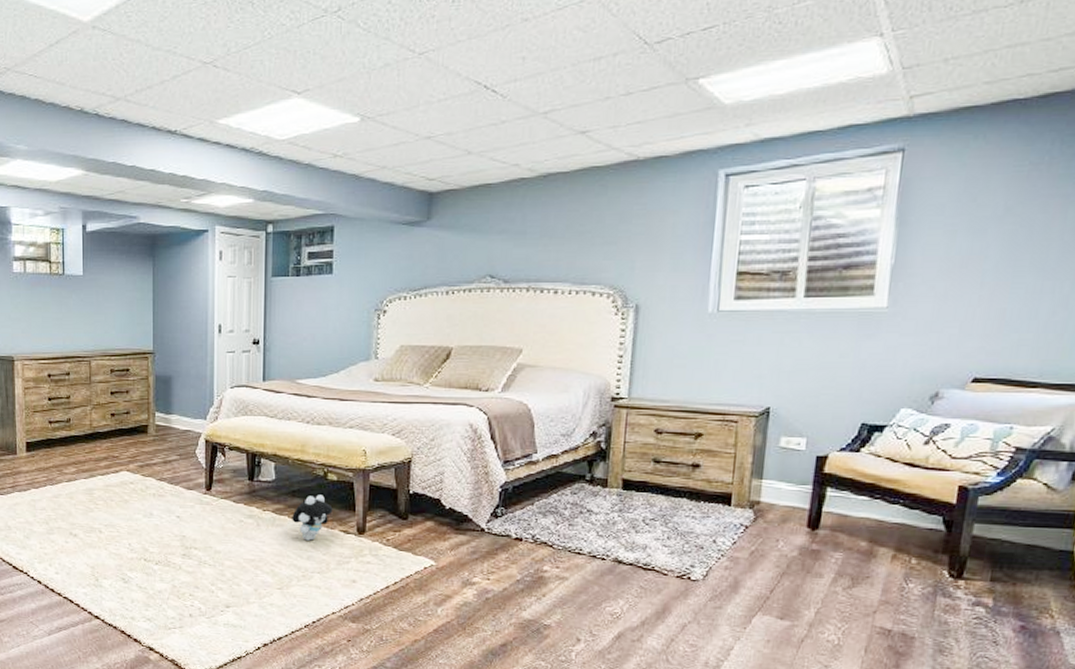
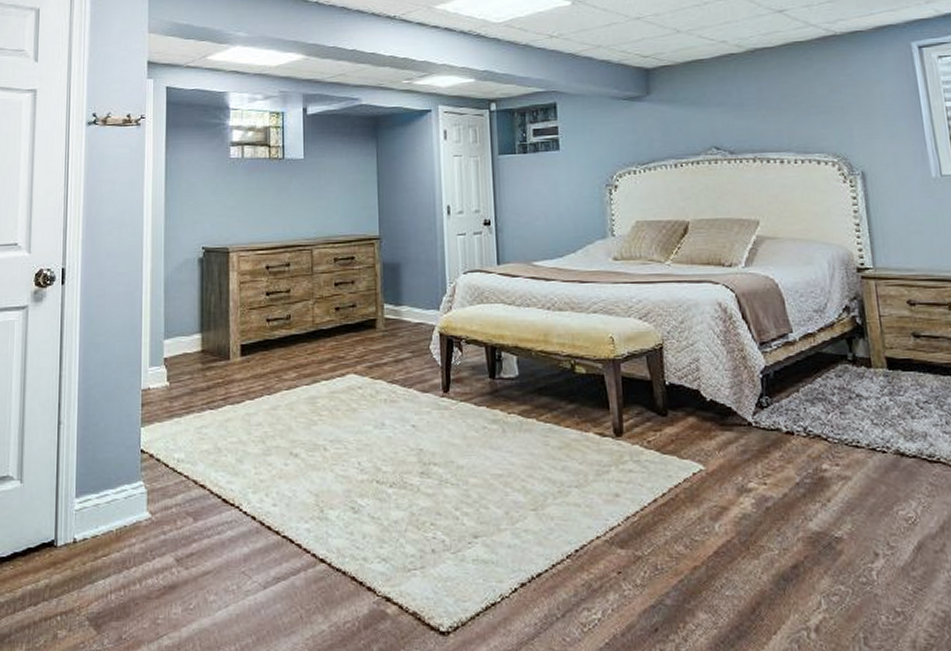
plush toy: present [292,495,333,541] -> none [540,391,585,447]

